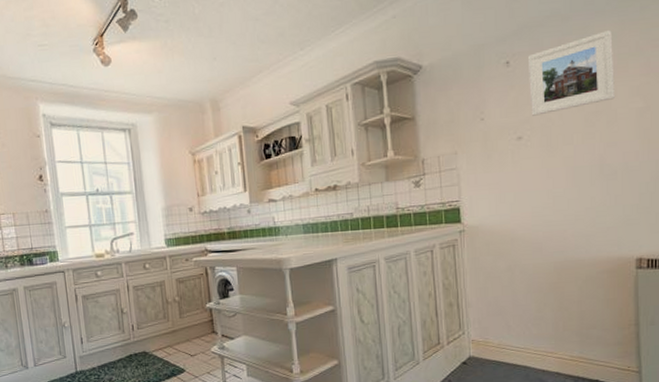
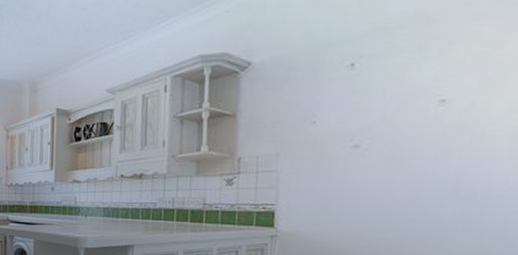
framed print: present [527,29,616,116] -> none [373,35,492,124]

